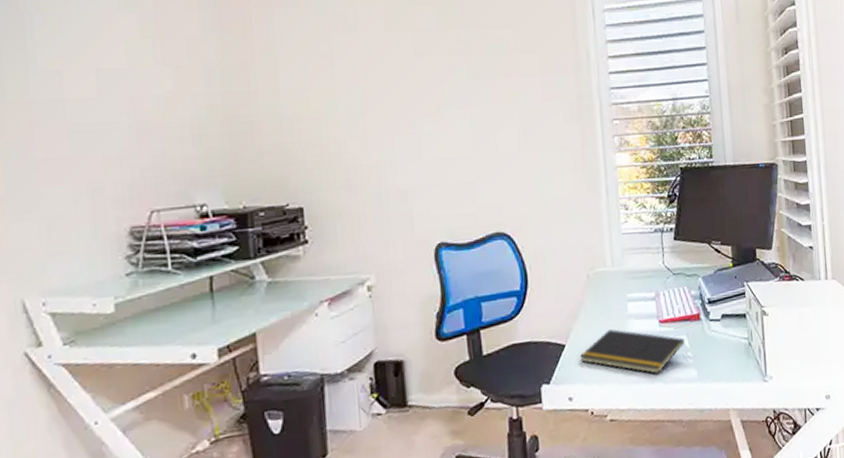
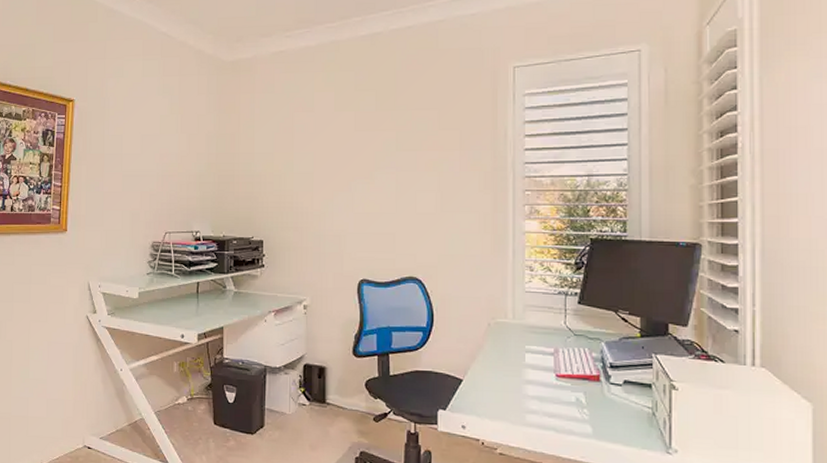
notepad: present [580,329,684,374] -> none [475,374,581,422]

